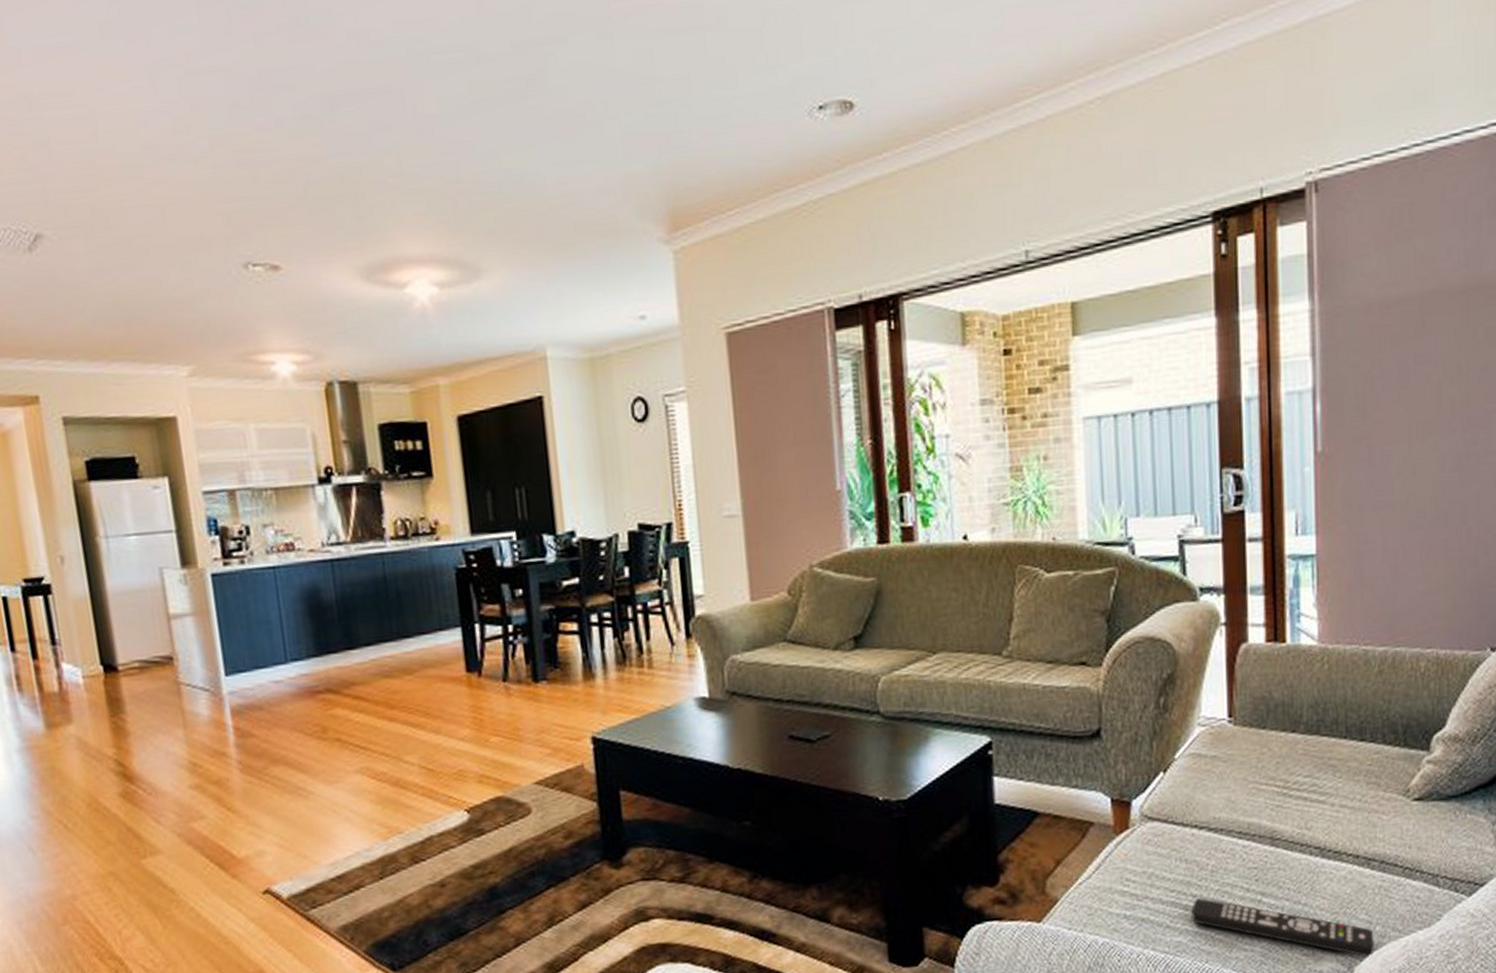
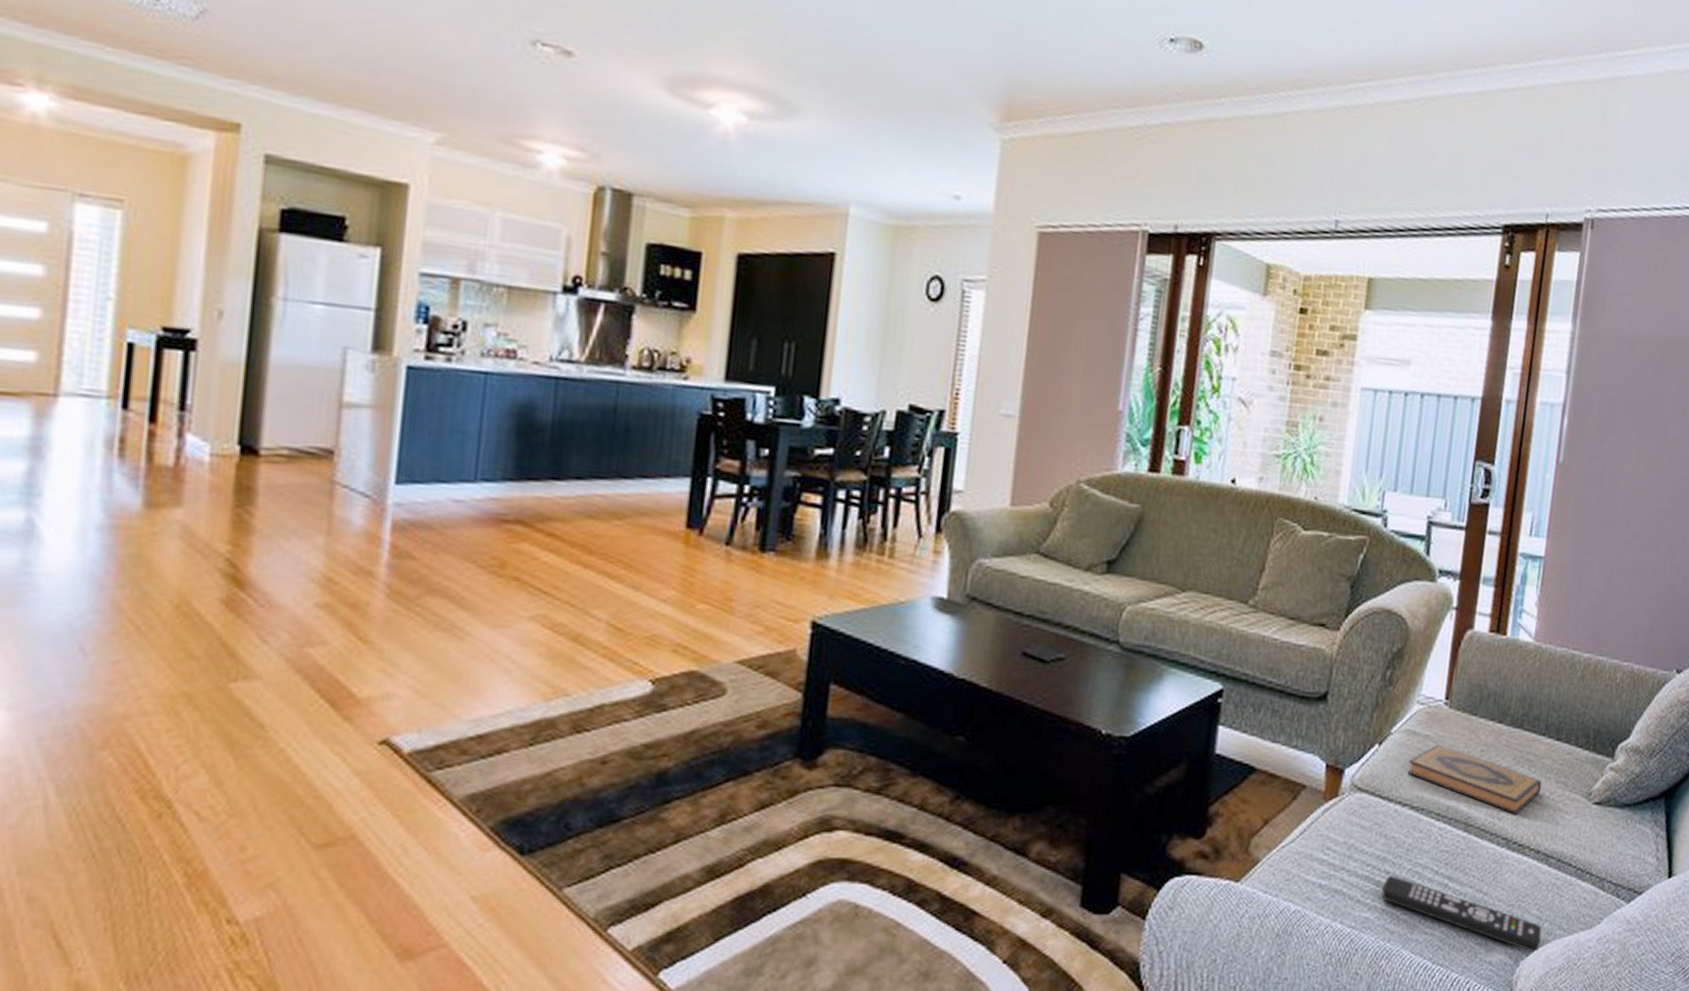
hardback book: none [1199,763,1351,822] -> present [1407,744,1542,814]

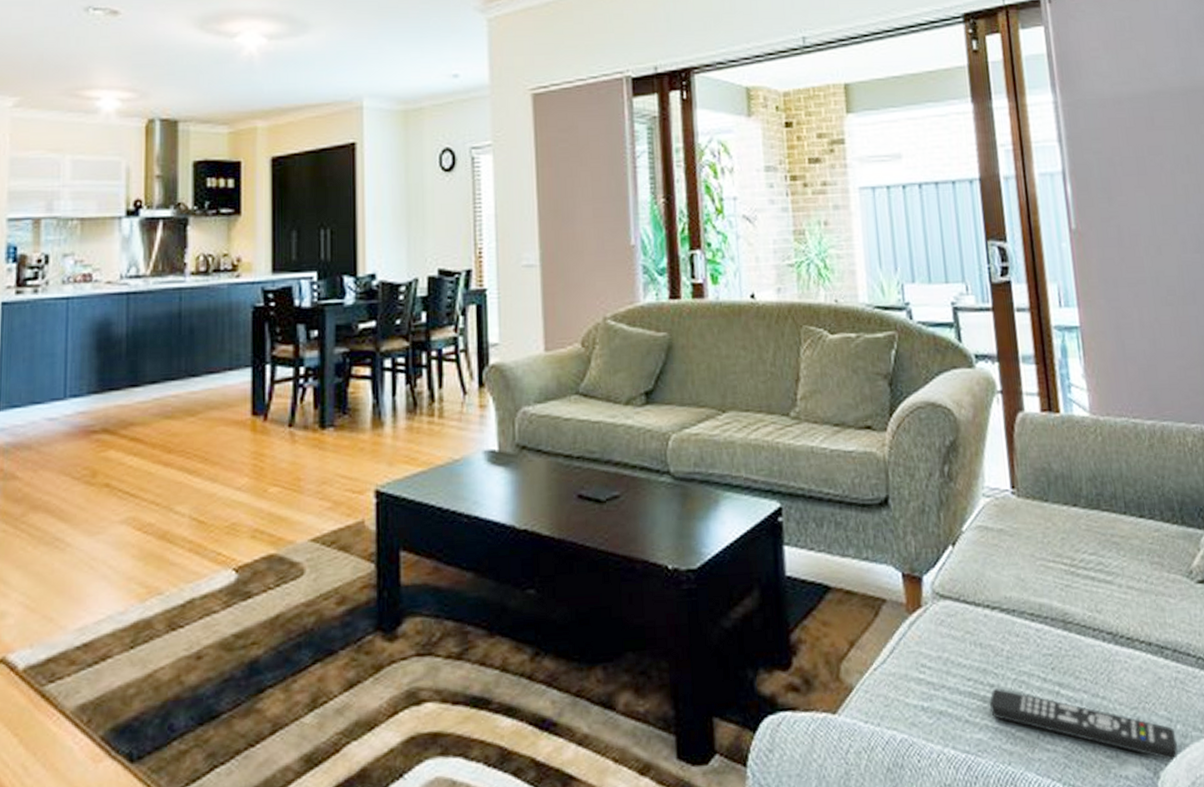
hardback book: present [1407,744,1542,814] -> none [988,537,1137,605]

